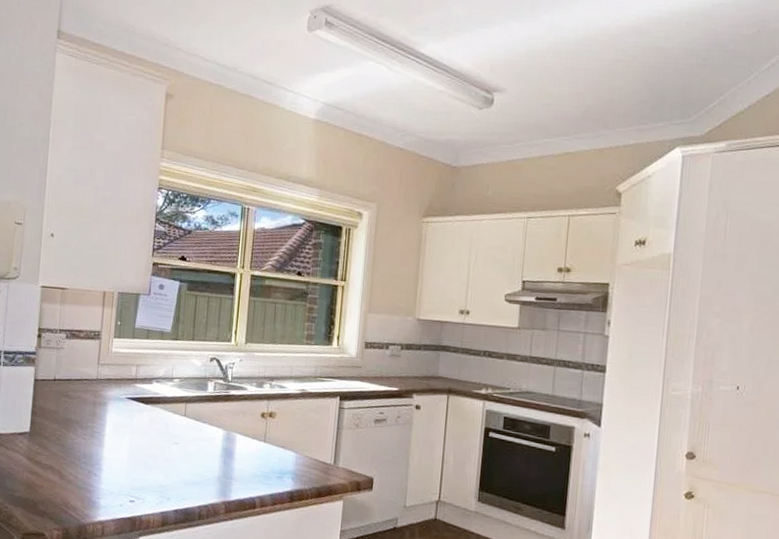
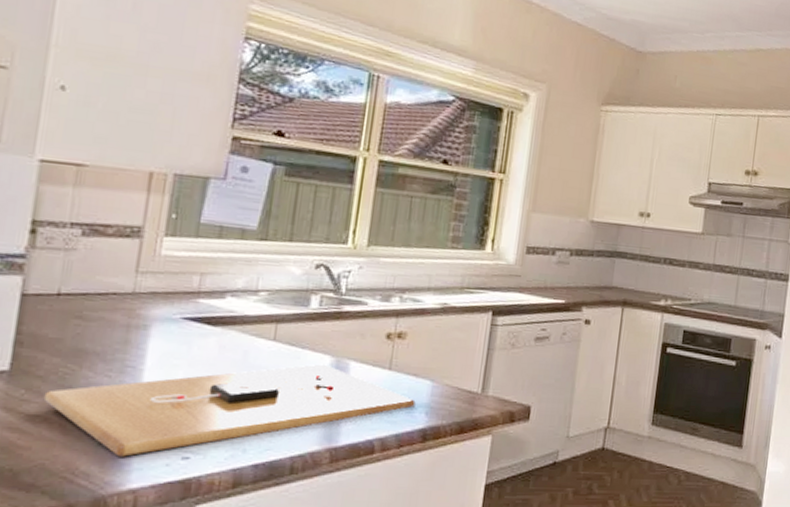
cutting board: none [48,435,284,497] -> present [43,364,416,457]

